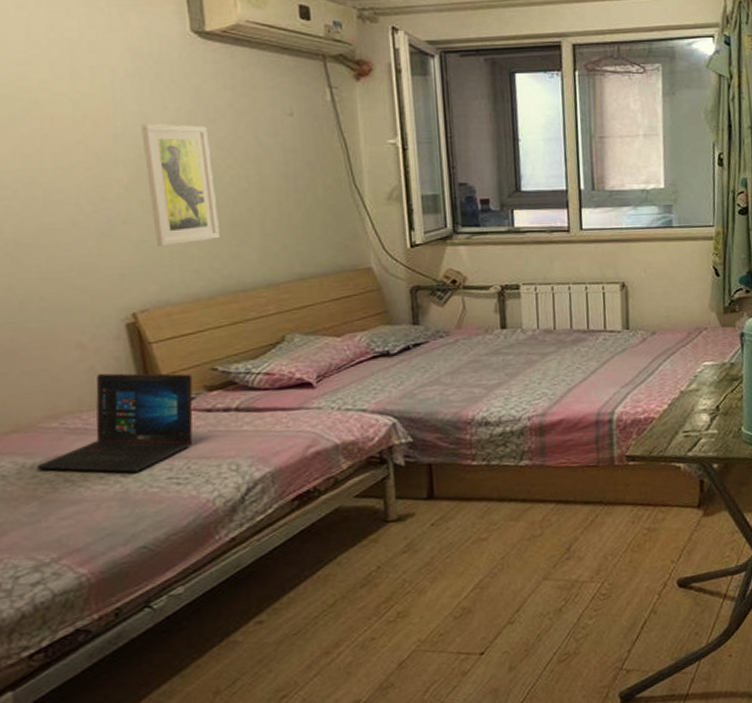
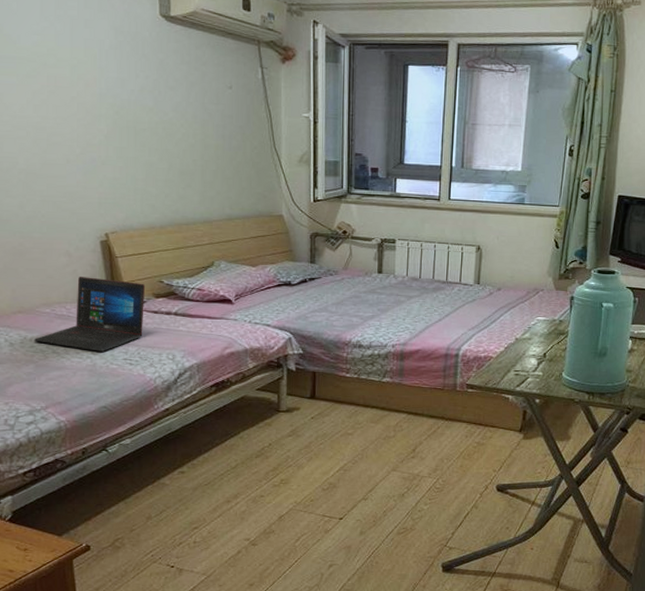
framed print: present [141,124,220,247] -> none [119,88,171,184]

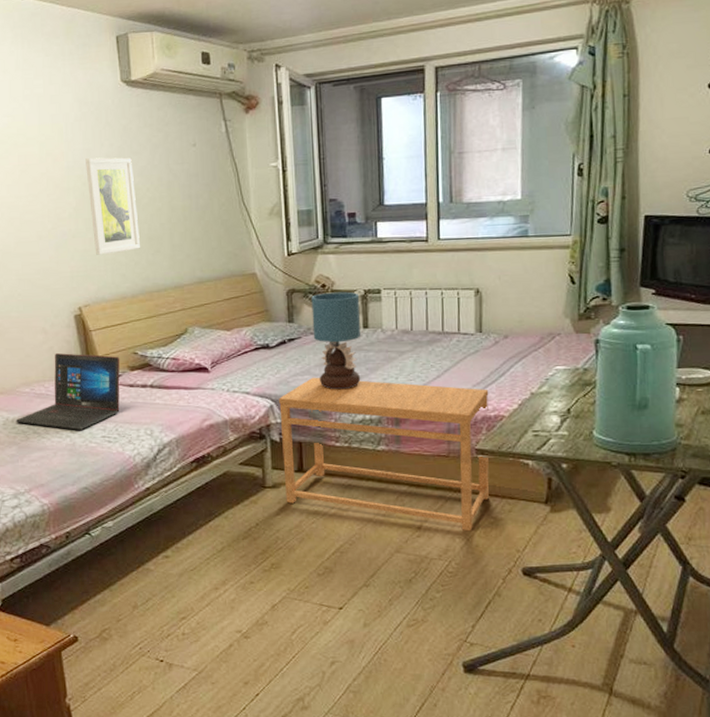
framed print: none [119,88,171,184] -> present [85,157,140,255]
side table: none [297,314,481,454] -> present [279,377,490,532]
table lamp: none [332,238,375,327] -> present [311,291,361,390]

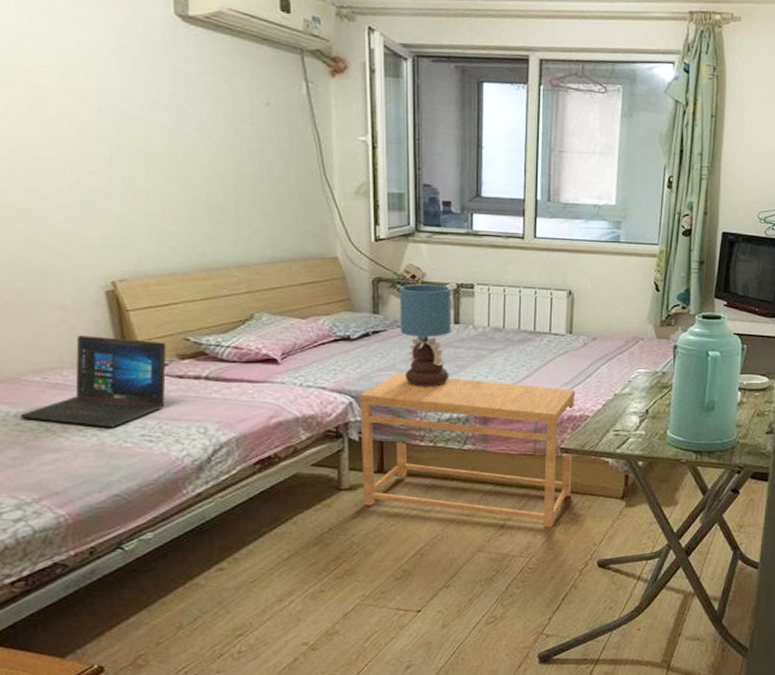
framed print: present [85,157,140,255] -> none [124,102,196,221]

